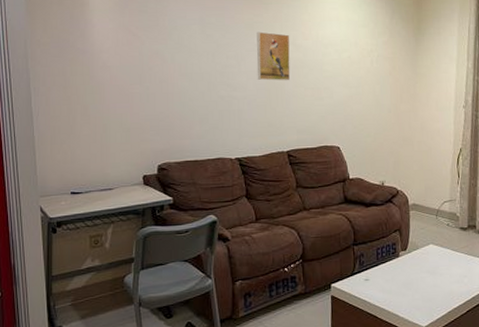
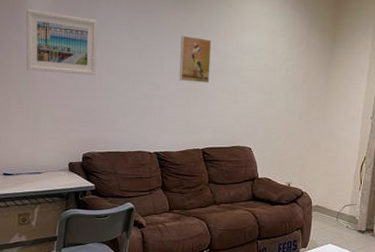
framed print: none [88,13,167,80] -> present [25,9,98,75]

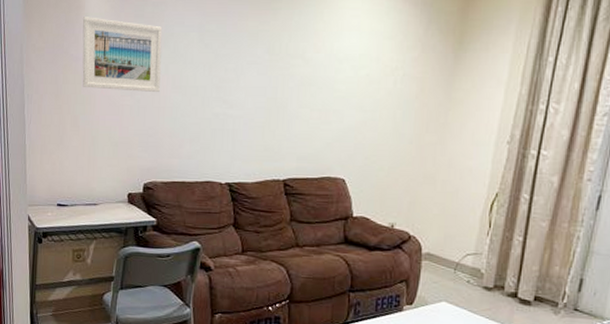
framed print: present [179,35,212,84] -> none [257,42,299,100]

